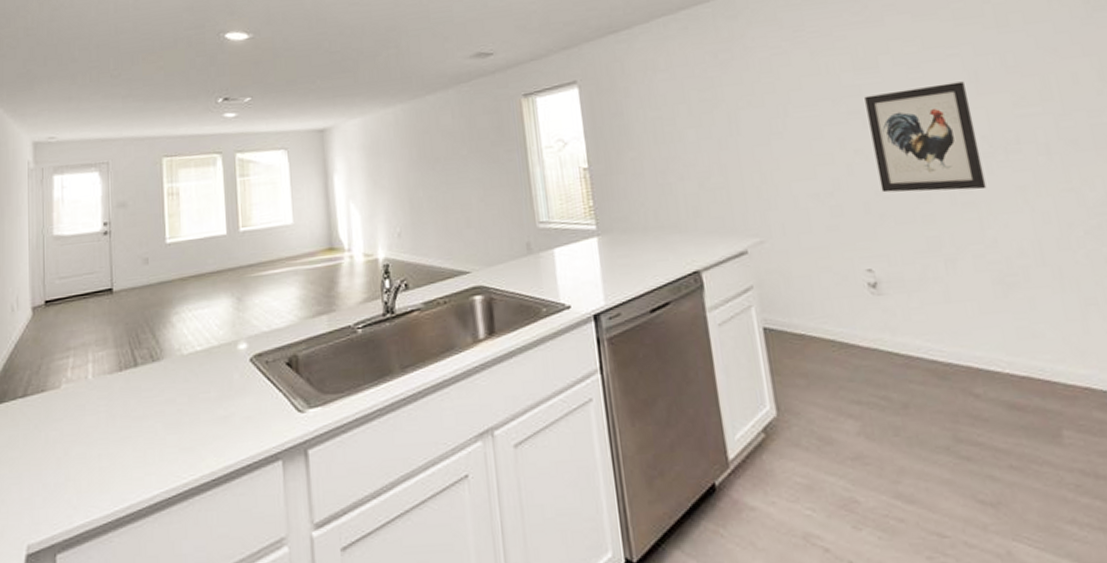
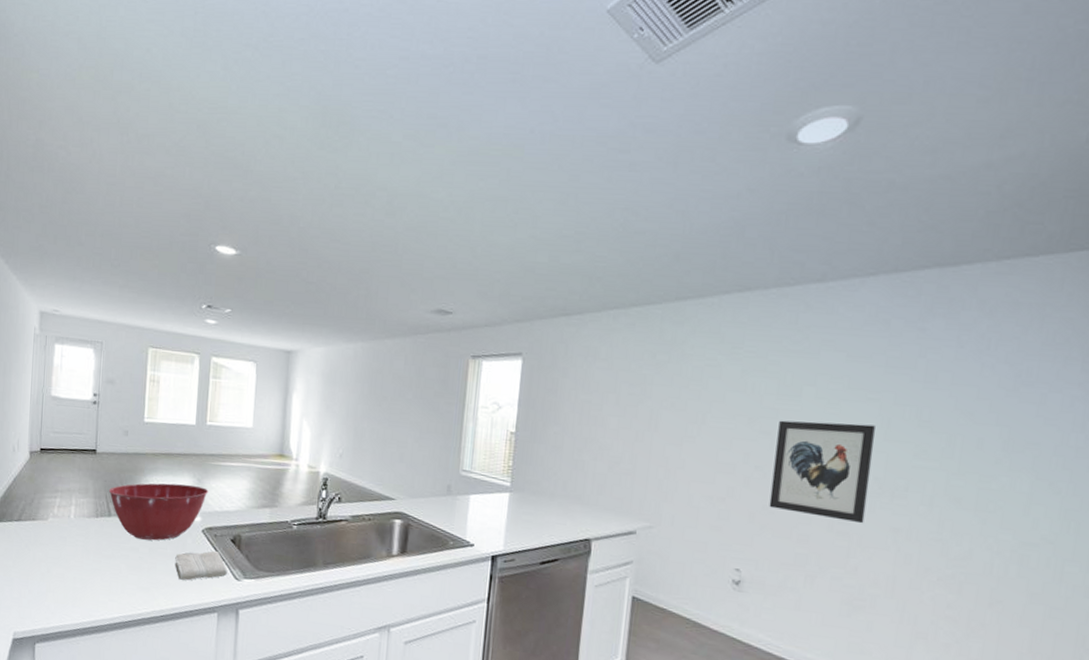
mixing bowl: none [131,306,252,387] -> present [108,483,209,541]
washcloth: none [221,381,288,427] -> present [175,551,228,581]

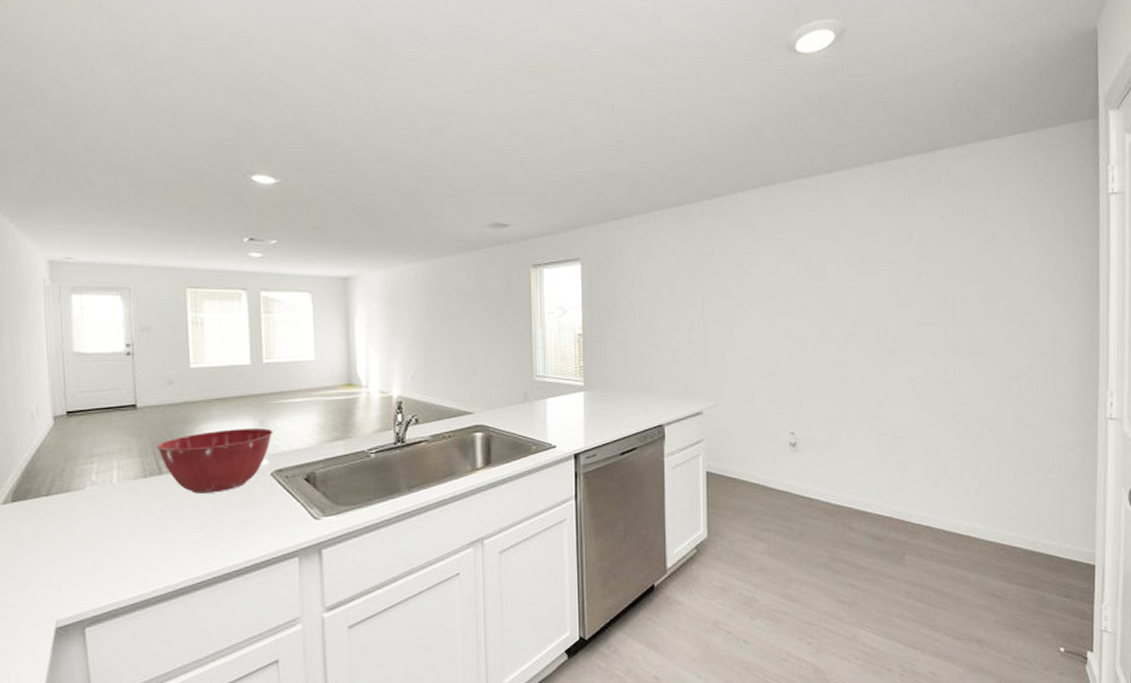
washcloth: present [175,551,228,581] -> none [243,493,305,529]
wall art: present [769,420,876,524] -> none [811,292,888,378]

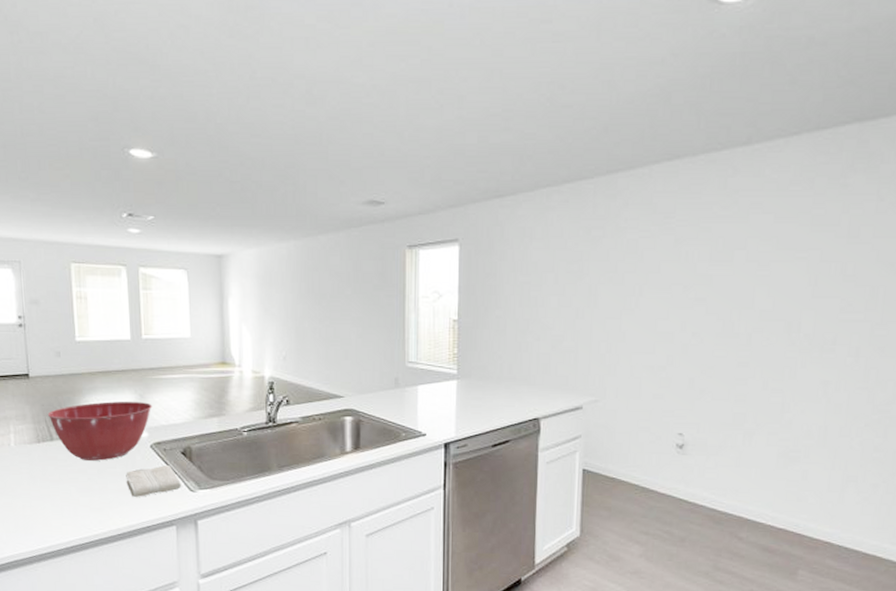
washcloth: none [243,493,305,529] -> present [126,465,182,497]

